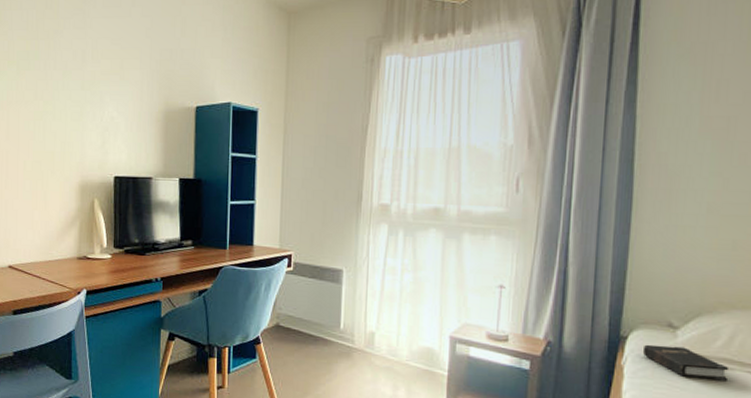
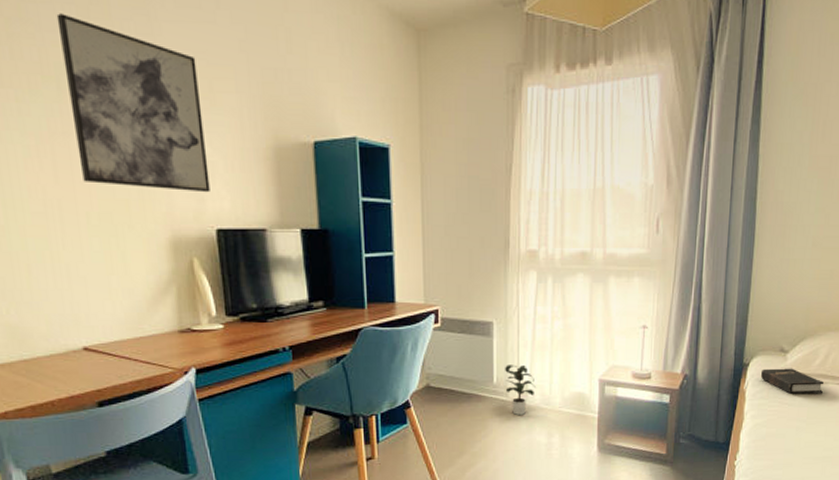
wall art: none [23,16,114,147] -> present [56,13,210,193]
potted plant: none [352,312,383,364] -> present [505,364,536,416]

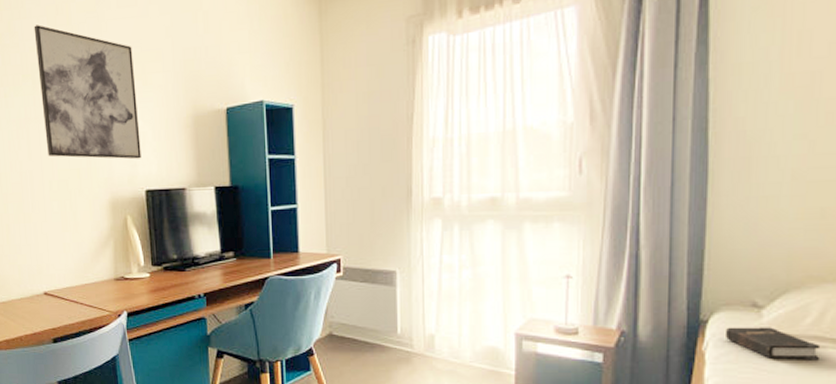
potted plant: present [505,364,536,416] -> none [409,315,443,369]

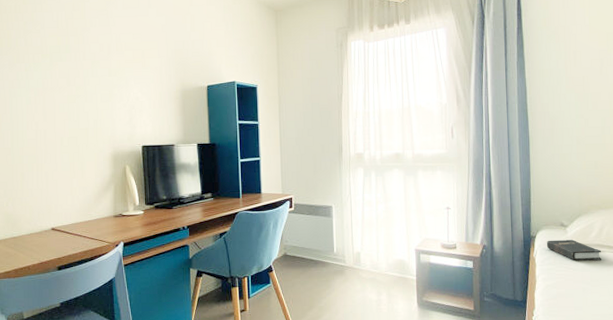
wall art: present [34,25,141,159] -> none [53,17,139,122]

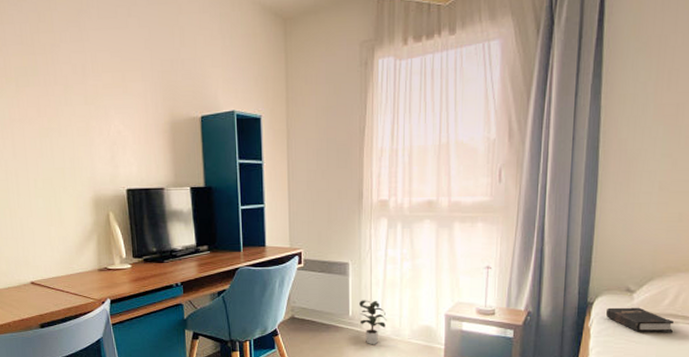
potted plant: none [342,238,366,278] -> present [359,300,387,345]

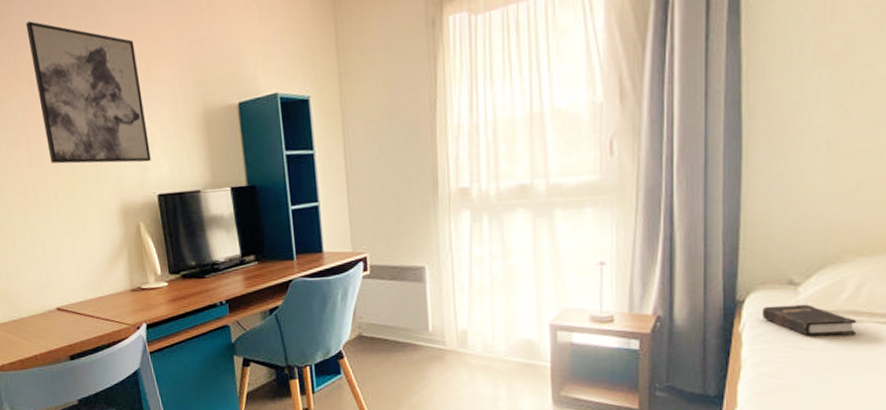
wall art: none [16,31,122,161] -> present [25,21,151,164]
potted plant: present [359,300,387,345] -> none [441,311,476,366]

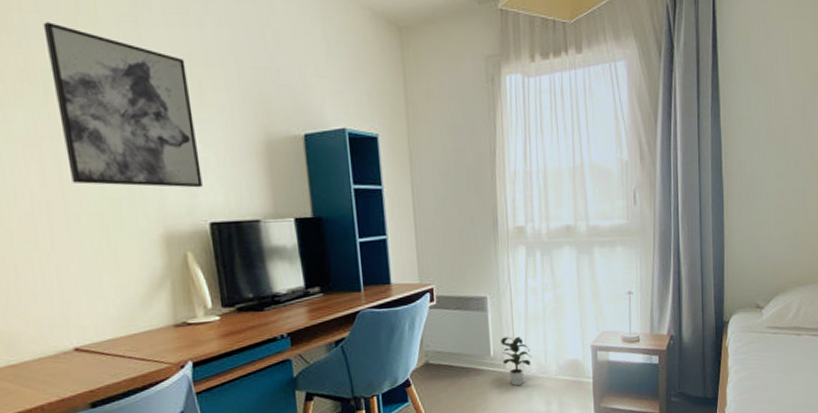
potted plant: none [441,311,476,366] -> present [501,337,531,387]
hardback book: present [763,304,858,336] -> none [741,322,799,347]

